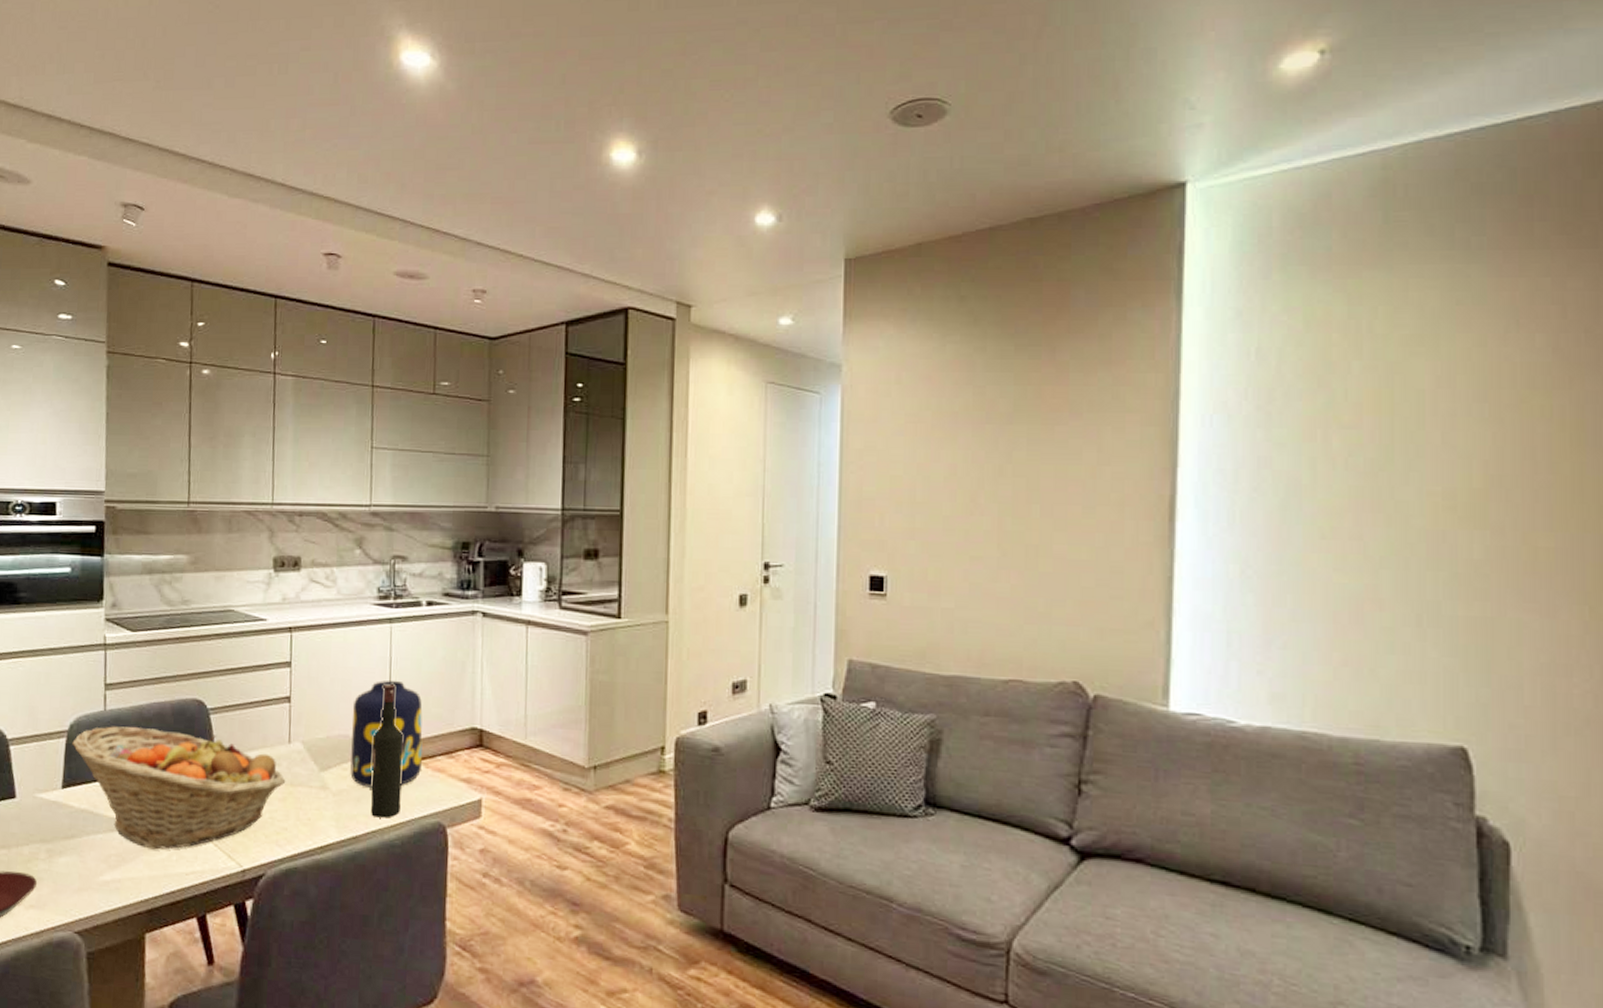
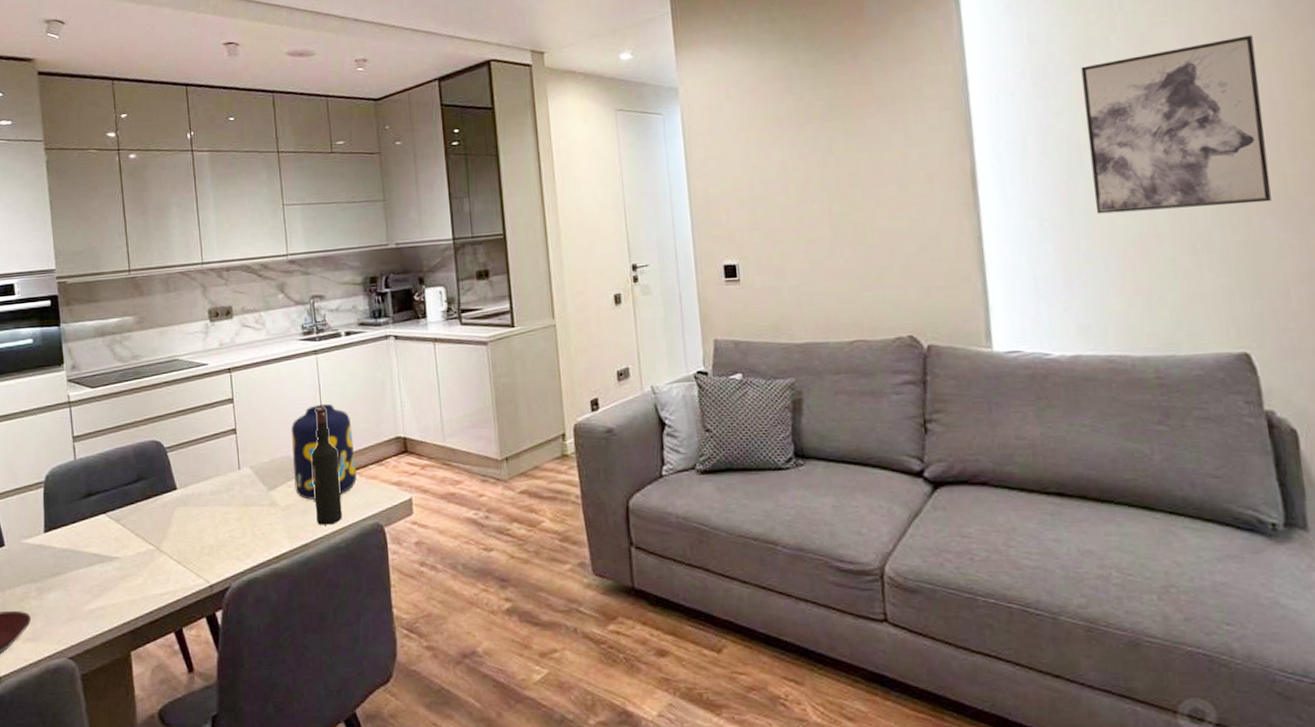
fruit basket: present [72,726,286,850] -> none [49,470,240,577]
wall art: none [1310,379,1521,576] -> present [1081,35,1271,214]

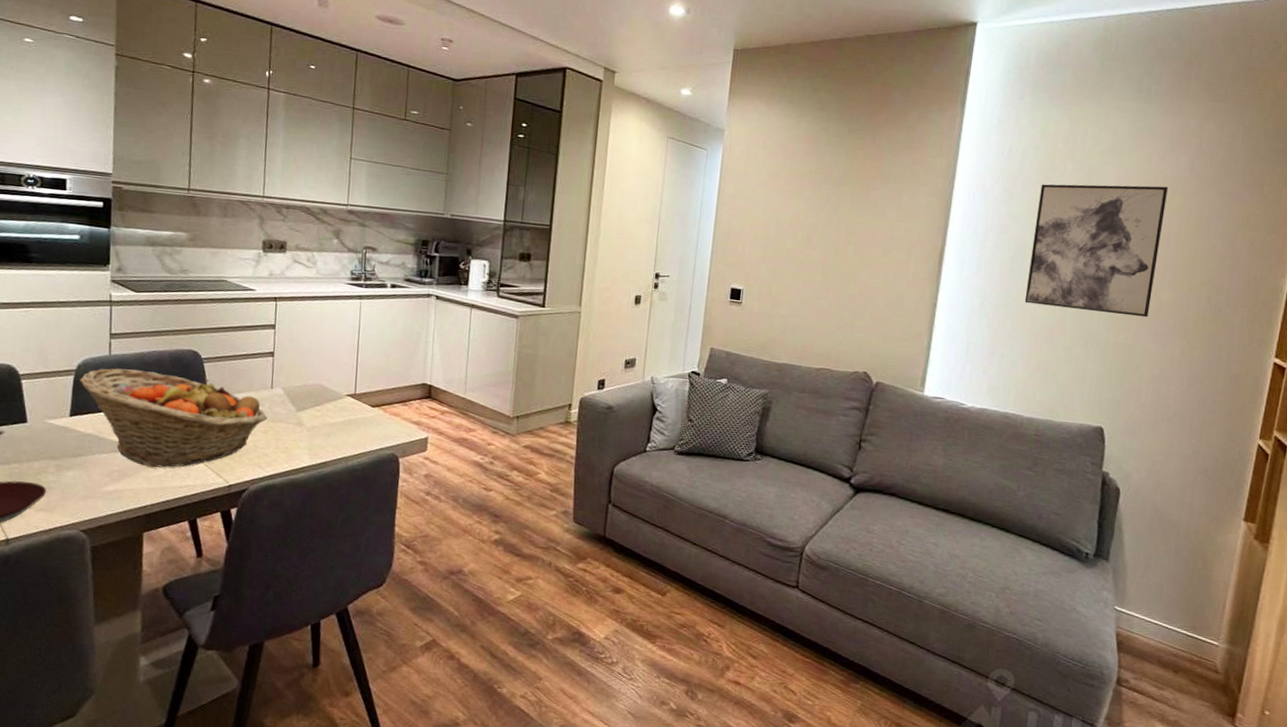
fruit basket: none [49,470,240,577] -> present [79,368,268,468]
vase: present [291,403,357,500] -> none [322,343,384,426]
wine bottle: present [311,407,342,525] -> none [338,346,367,449]

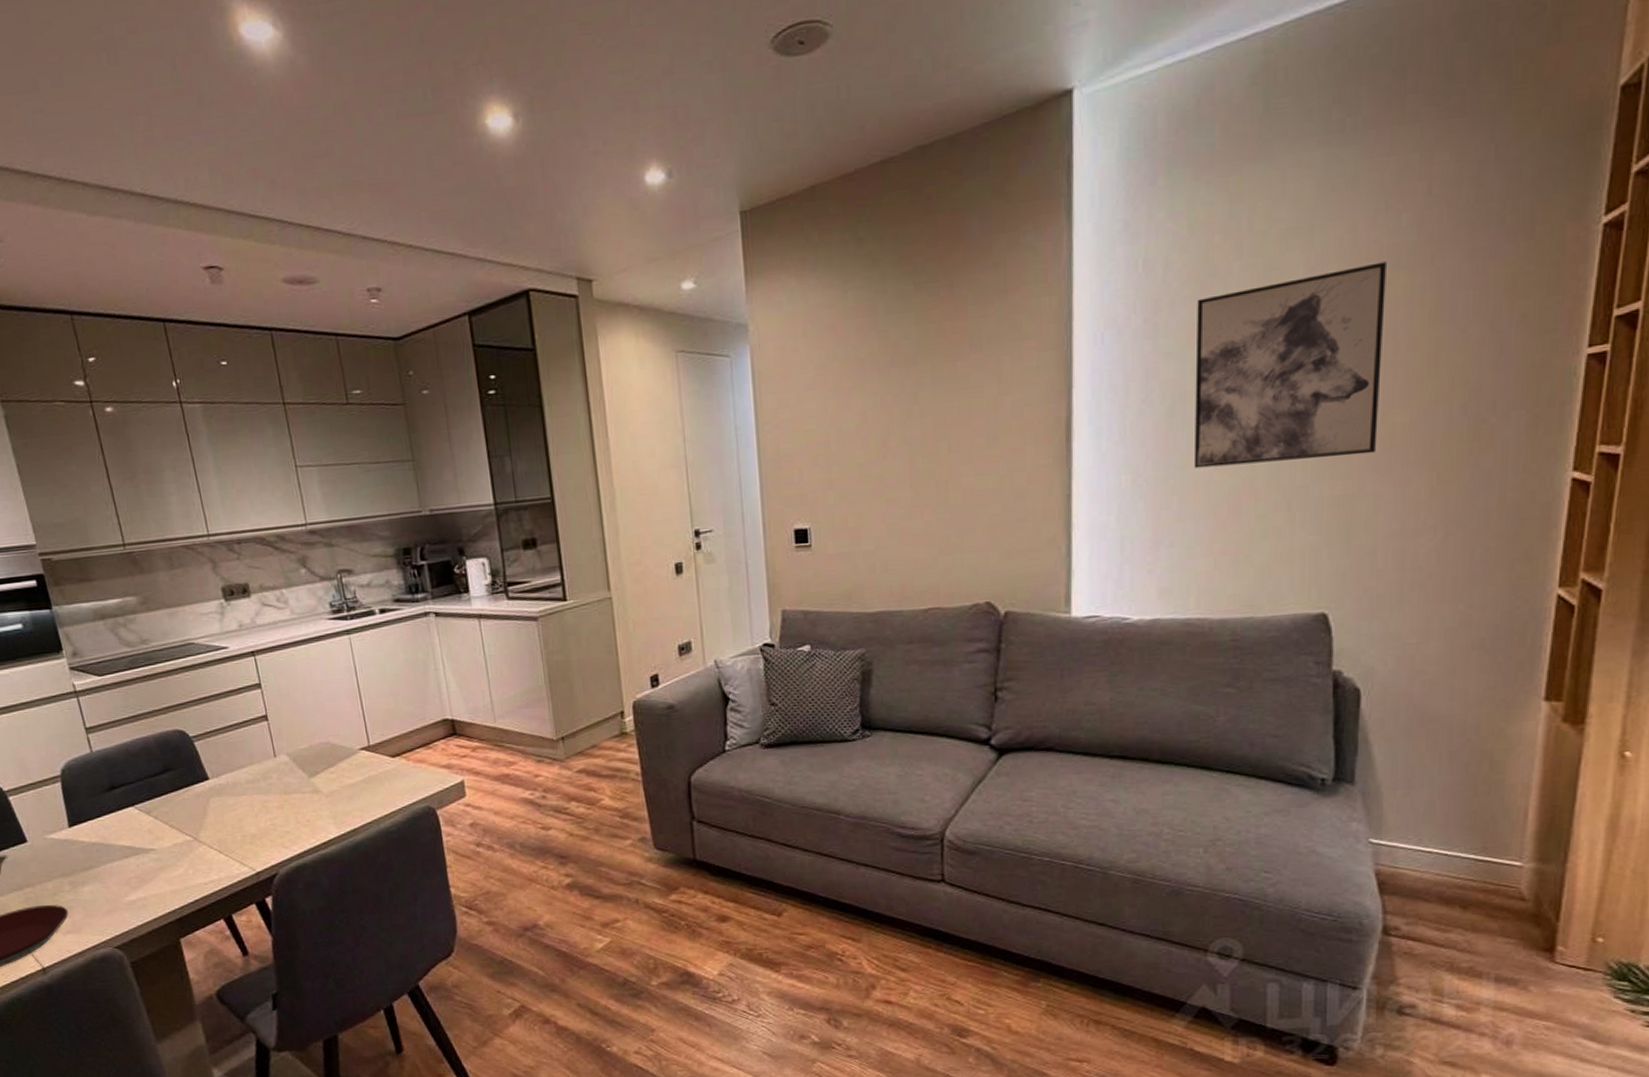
fruit basket: present [79,368,268,468] -> none [67,759,280,868]

